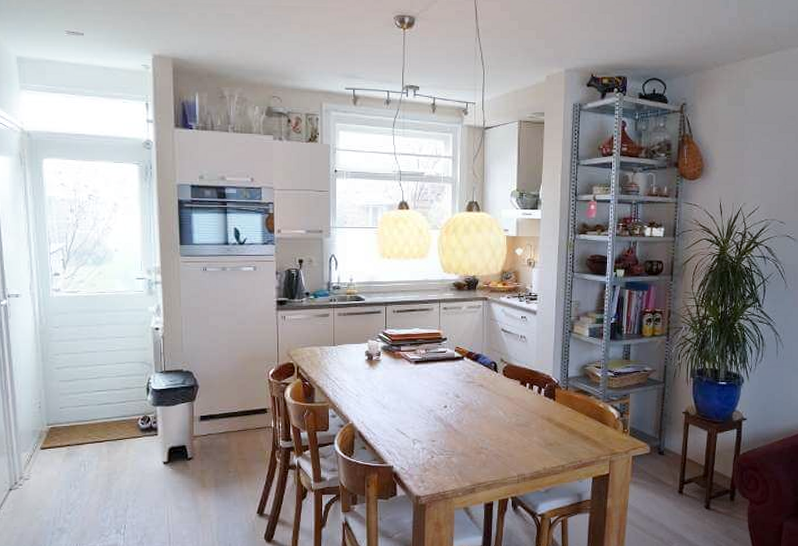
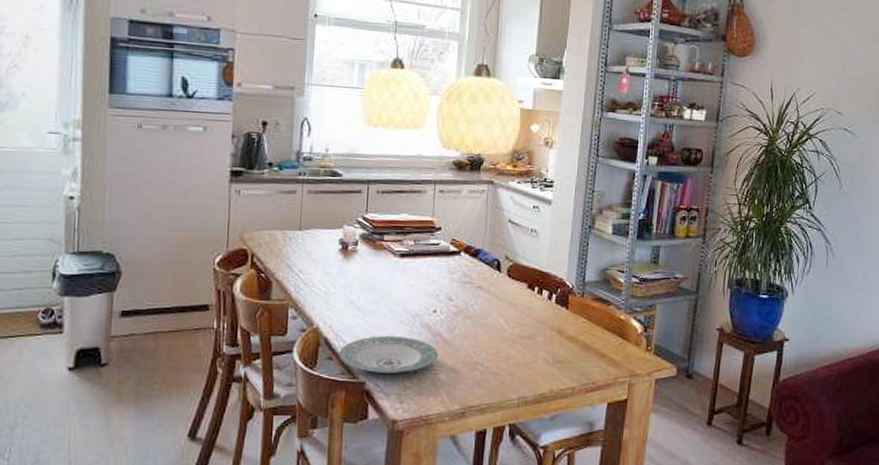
plate: none [371,428,450,459] -> present [339,336,438,374]

